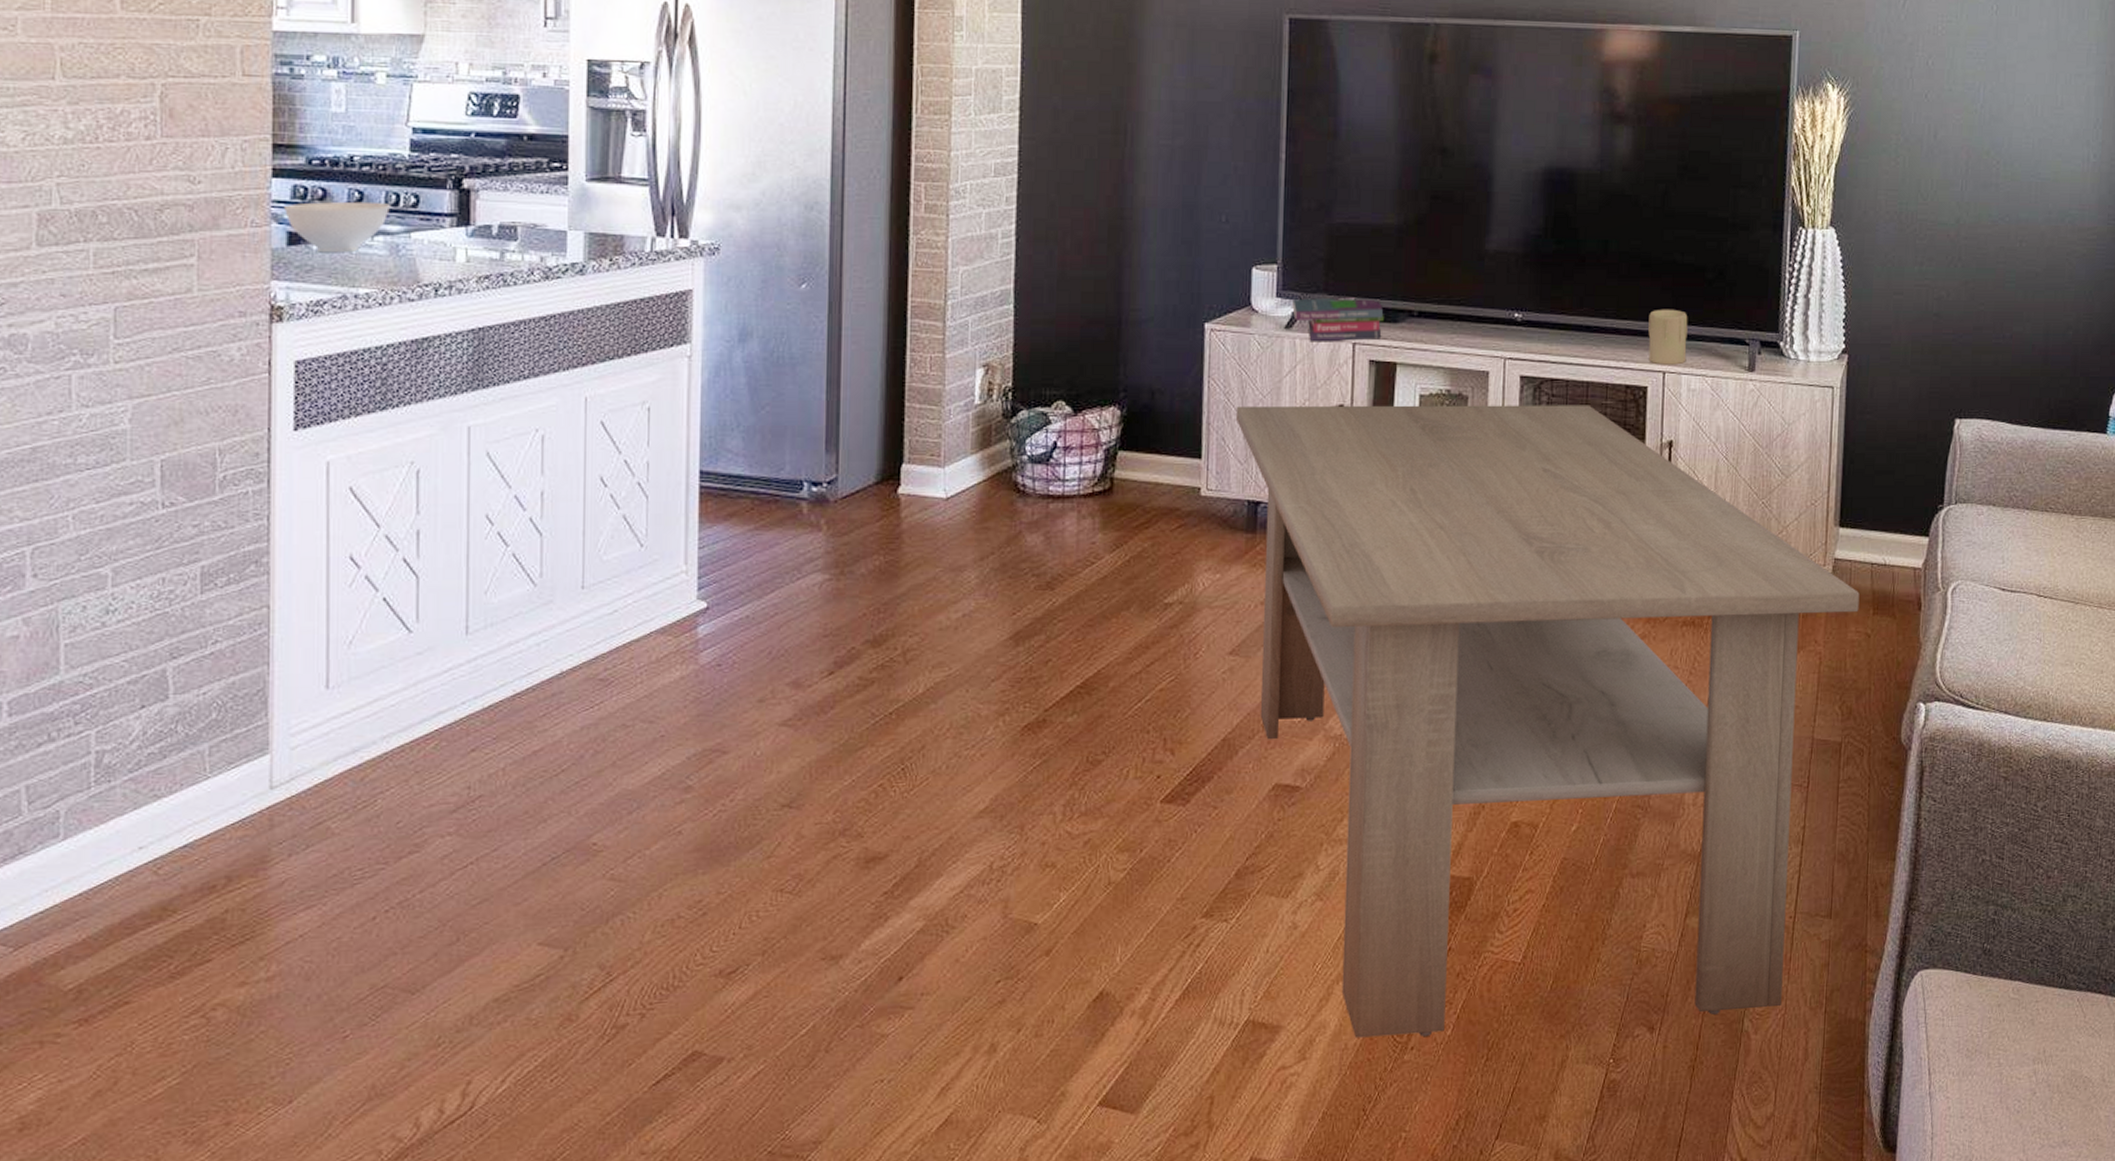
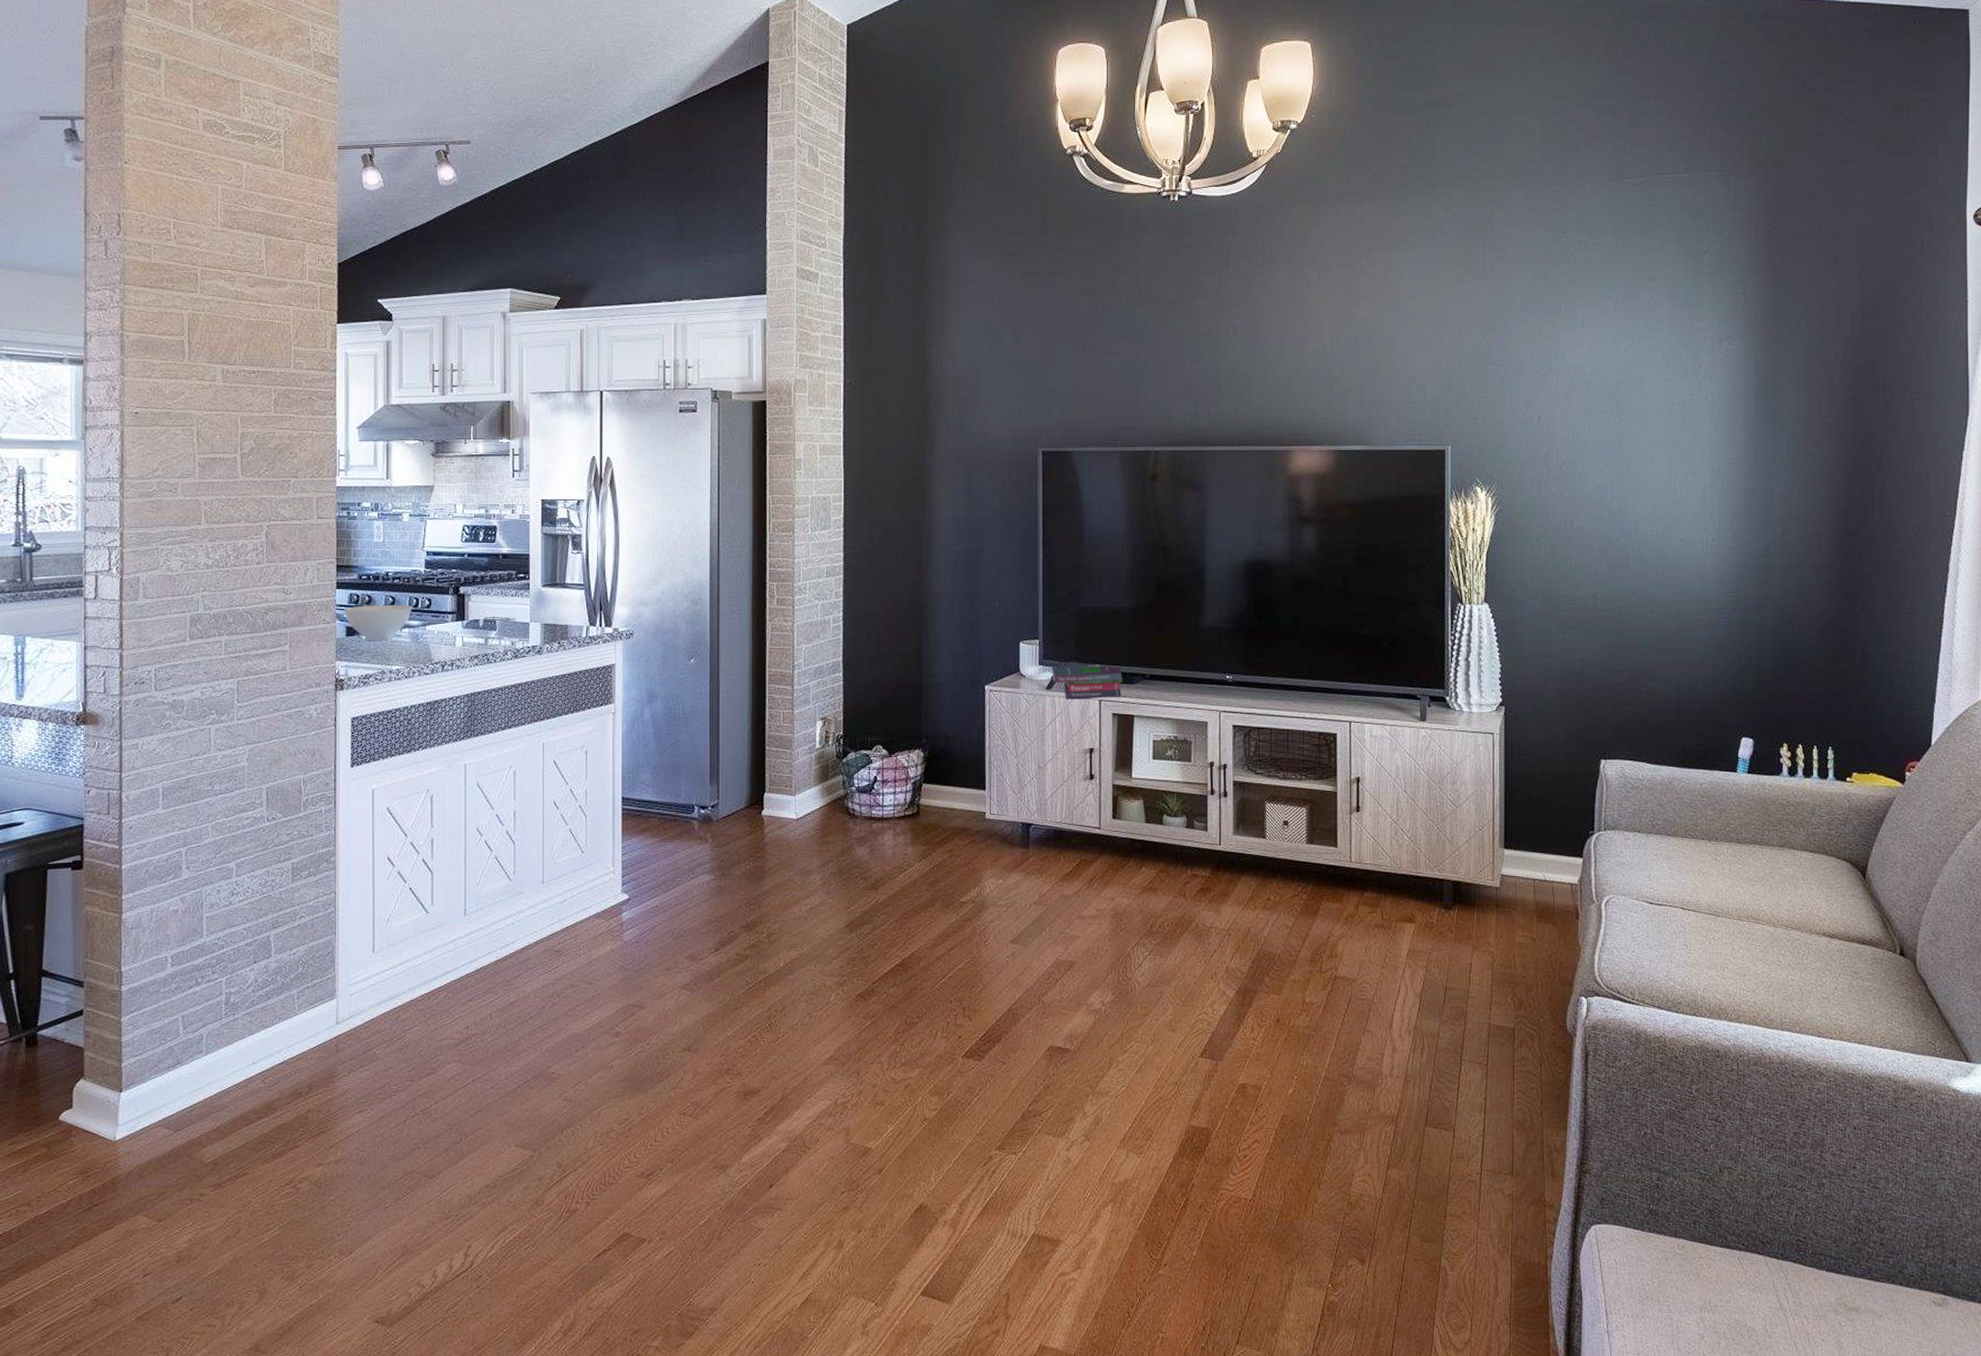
coffee table: present [1235,405,1860,1038] -> none [1010,748,1524,1256]
candle: present [1648,309,1688,365] -> none [1336,671,1368,716]

